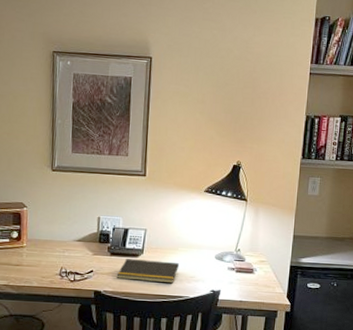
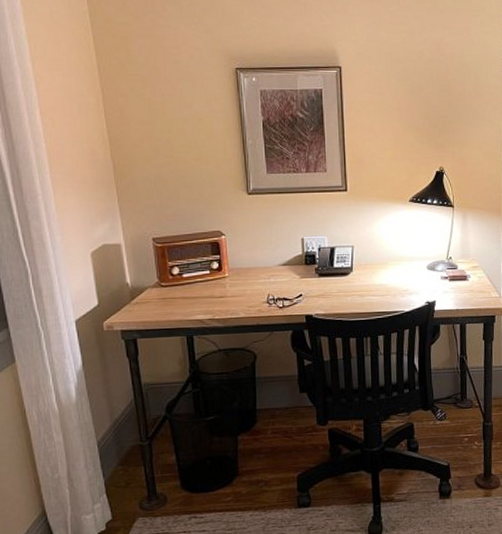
notepad: present [116,259,180,284] -> none [327,277,392,300]

